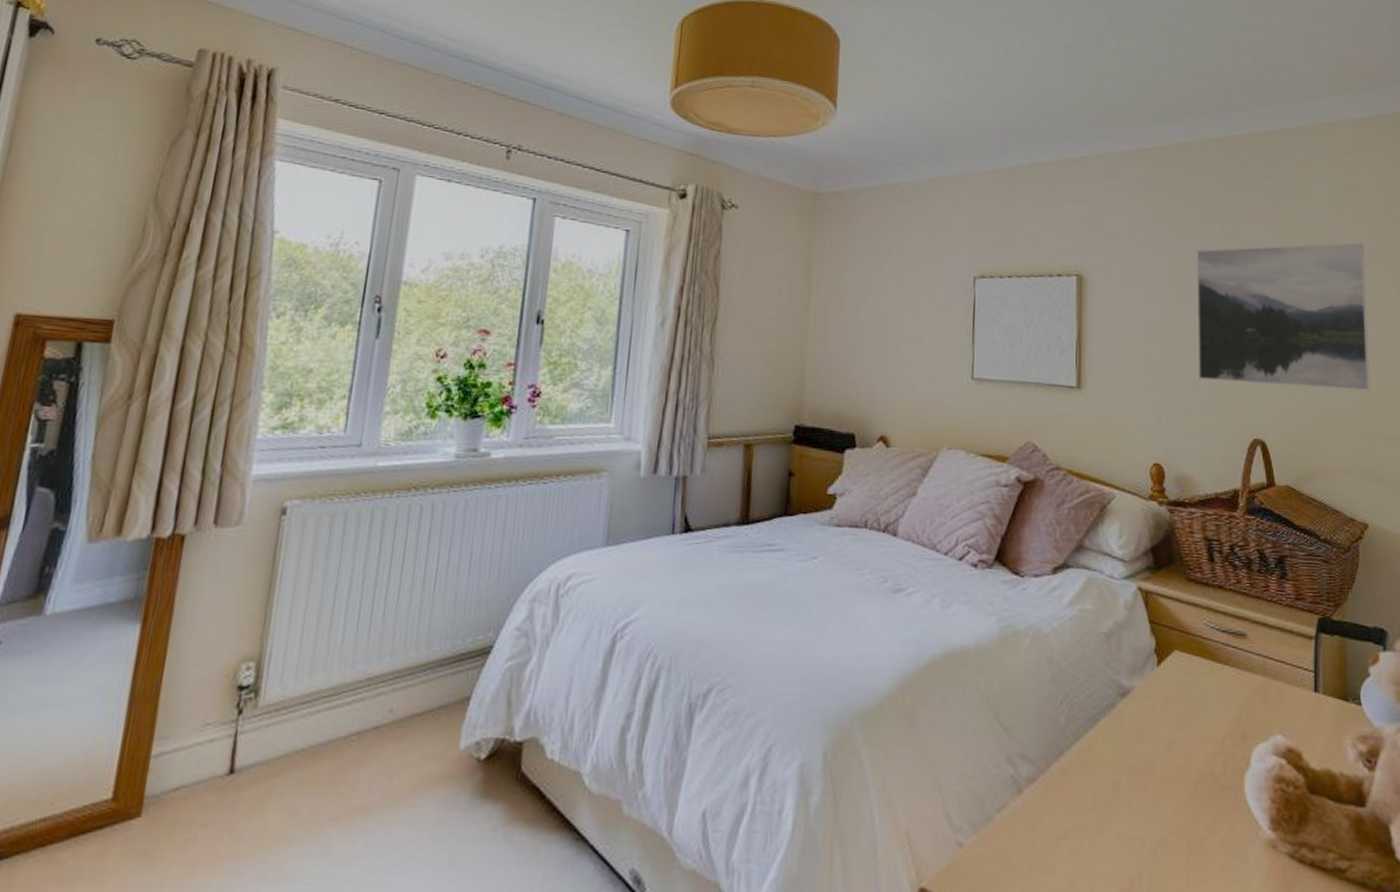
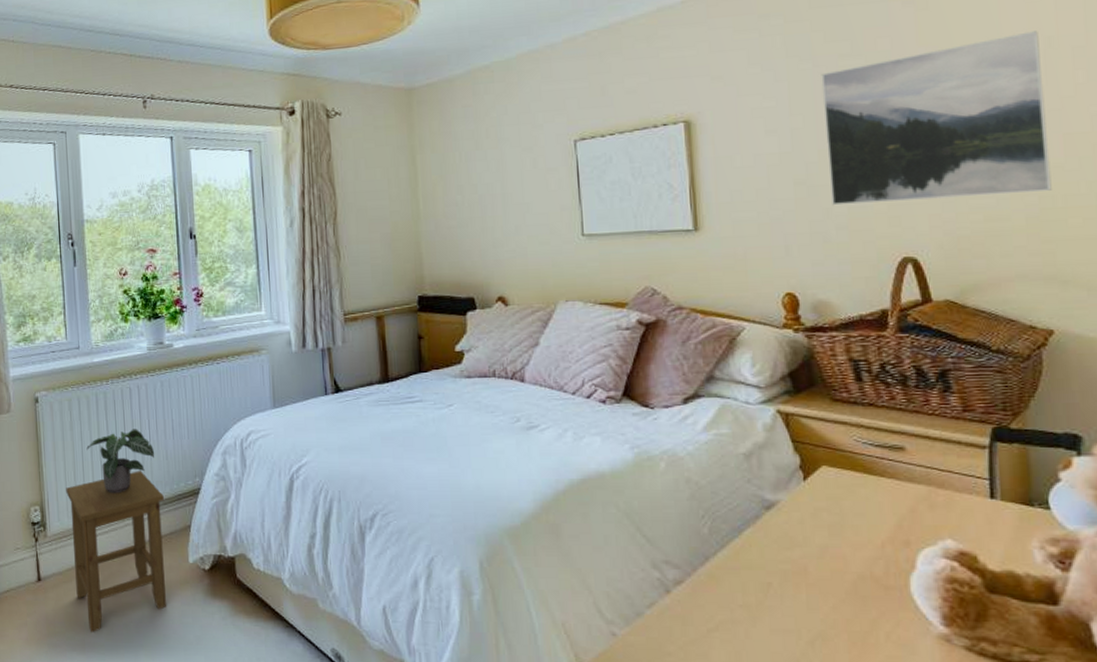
stool: none [284,618,442,851] -> present [66,471,167,632]
potted plant: none [343,560,440,649] -> present [86,429,155,494]

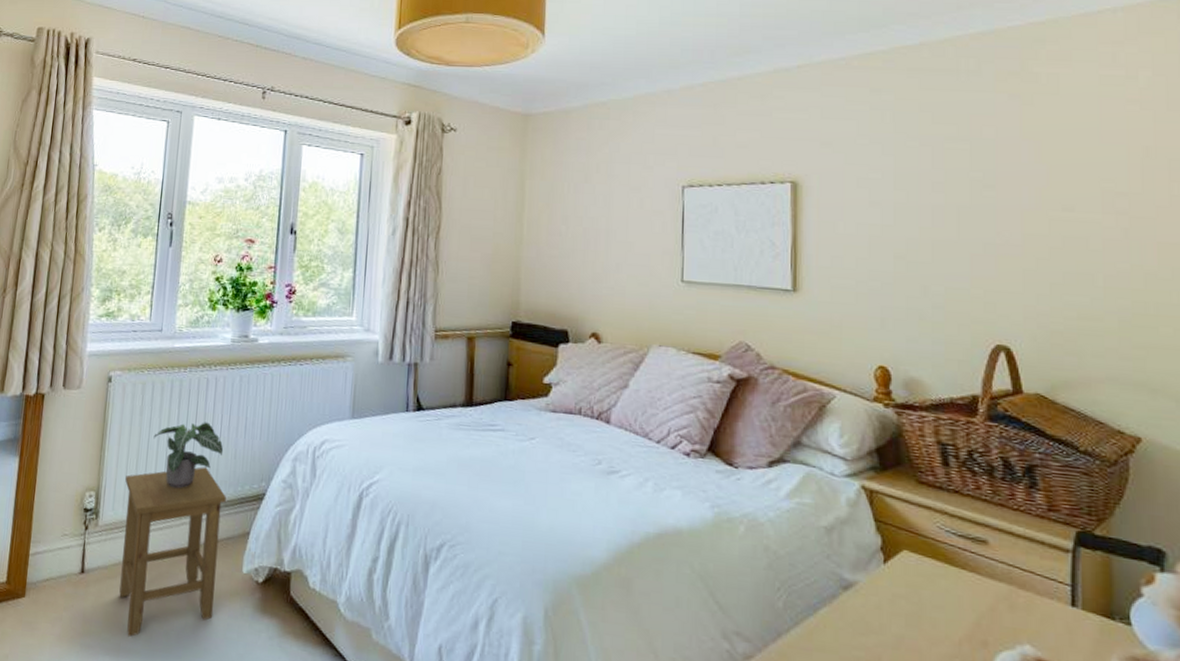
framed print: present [821,31,1052,206] -> none [927,139,1144,297]

